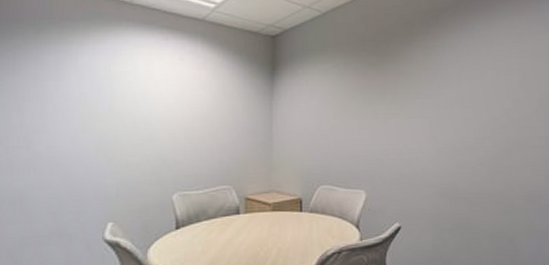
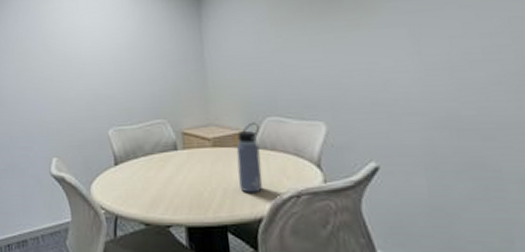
water bottle: none [292,189,314,252] -> present [236,122,263,193]

